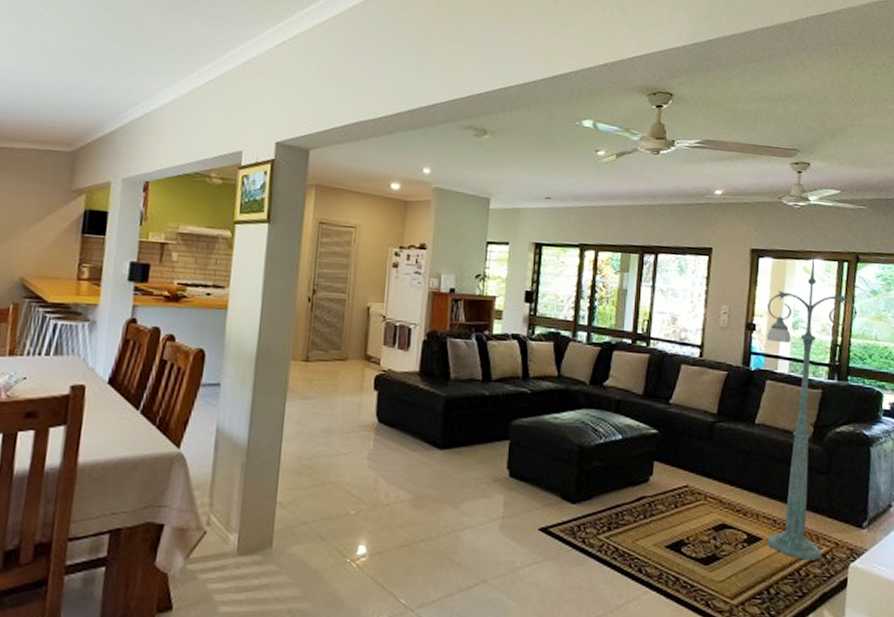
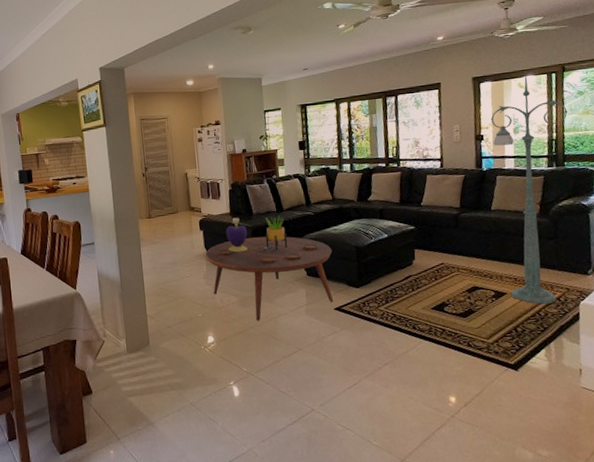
coffee table: none [376,411,548,532] -> present [205,236,334,321]
decorative container: none [408,379,438,430] -> present [225,217,248,253]
potted plant: none [460,386,491,436] -> present [265,215,288,251]

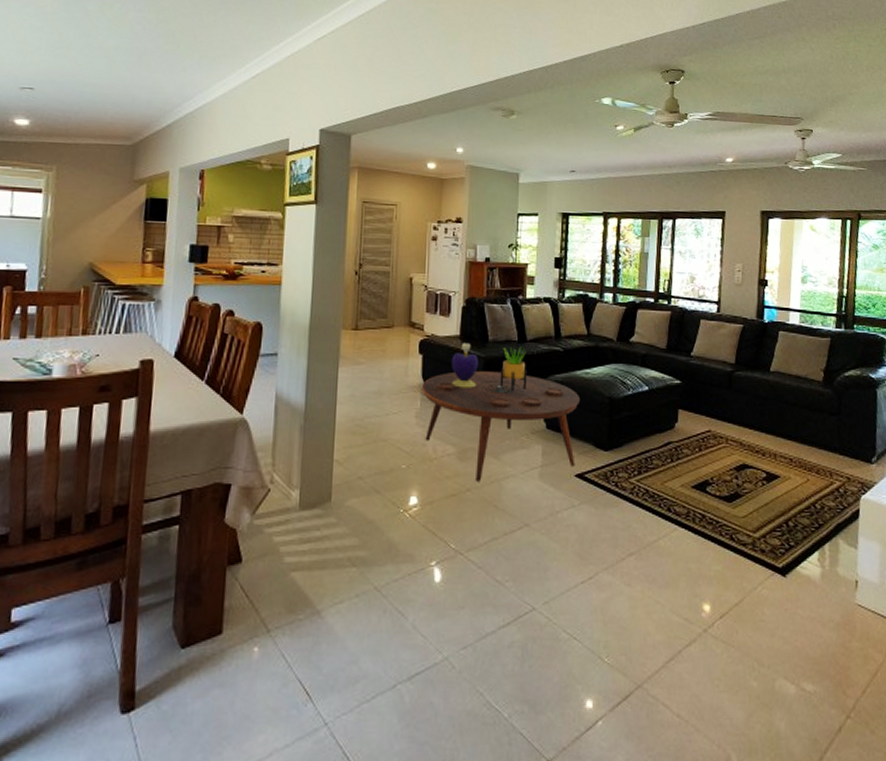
floor lamp: present [490,71,568,304] -> none [777,212,861,495]

